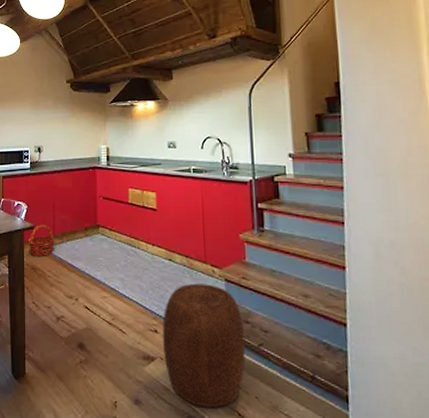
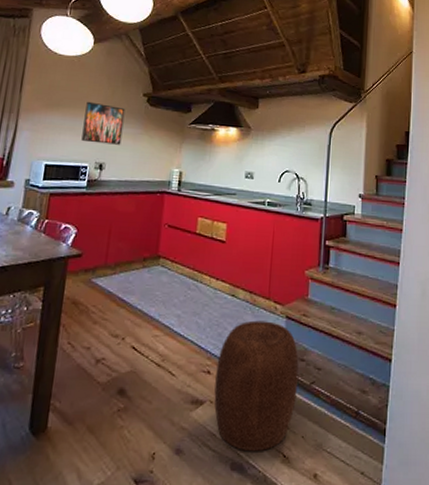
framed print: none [21,94,53,130] -> present [81,101,126,145]
basket: present [29,225,55,256] -> none [72,252,107,289]

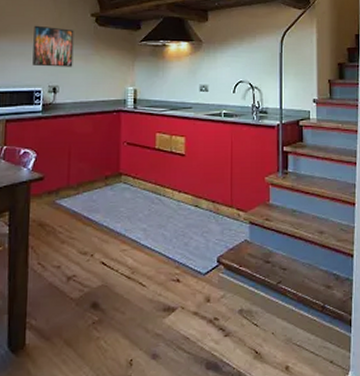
stool: present [214,320,299,452] -> none [185,228,264,351]

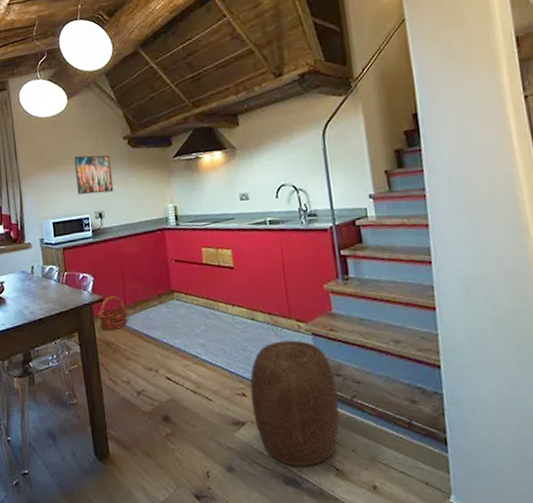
basket: none [36,175,69,211] -> present [99,296,128,330]
stool: none [185,228,264,351] -> present [250,340,340,467]

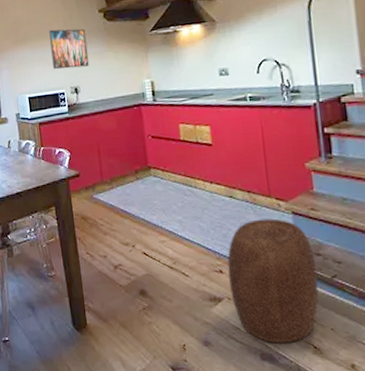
basket: present [99,296,128,330] -> none [75,171,104,205]

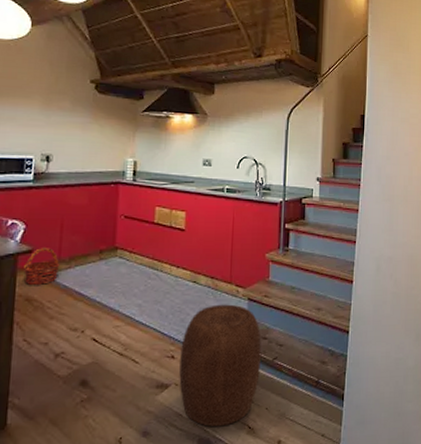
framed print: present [49,28,89,70] -> none [24,89,72,135]
basket: none [75,171,104,205] -> present [23,248,61,285]

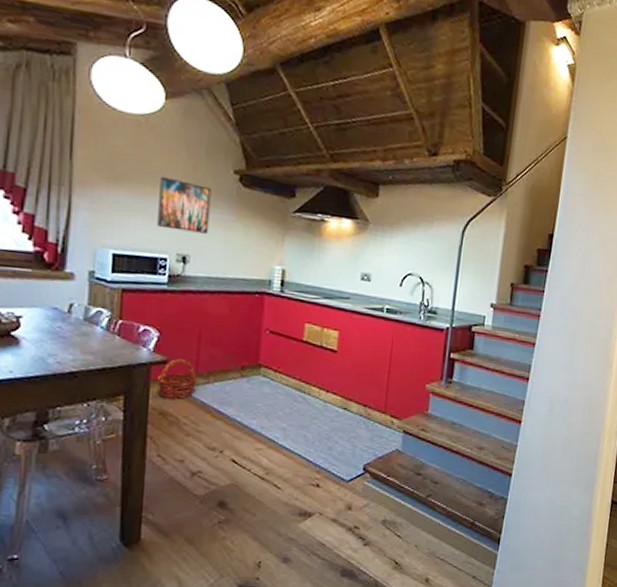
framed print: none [24,89,72,135] -> present [157,176,212,234]
stool: present [179,304,261,427] -> none [323,434,415,560]

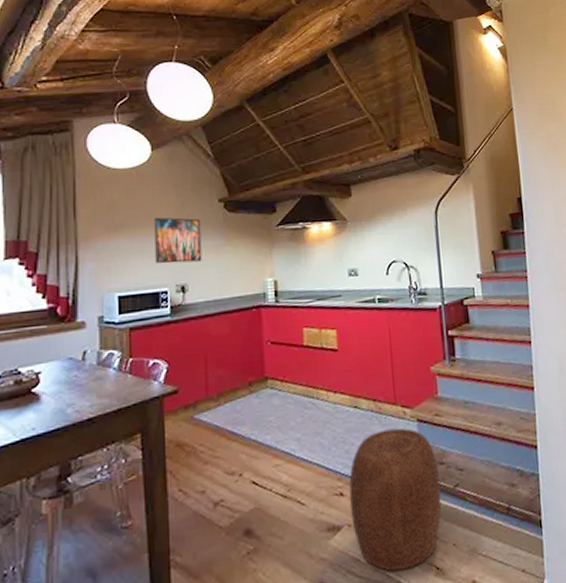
basket: present [157,359,198,399] -> none [171,386,209,429]
stool: none [323,434,415,560] -> present [349,428,442,571]

